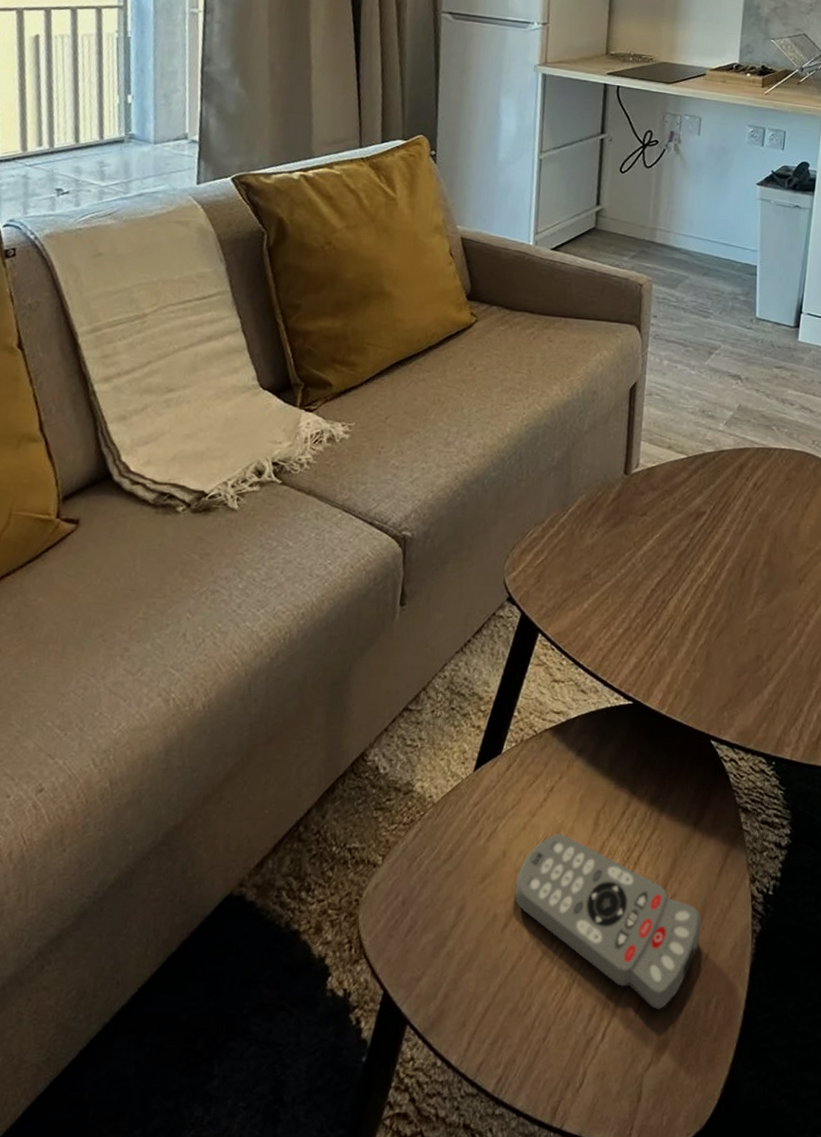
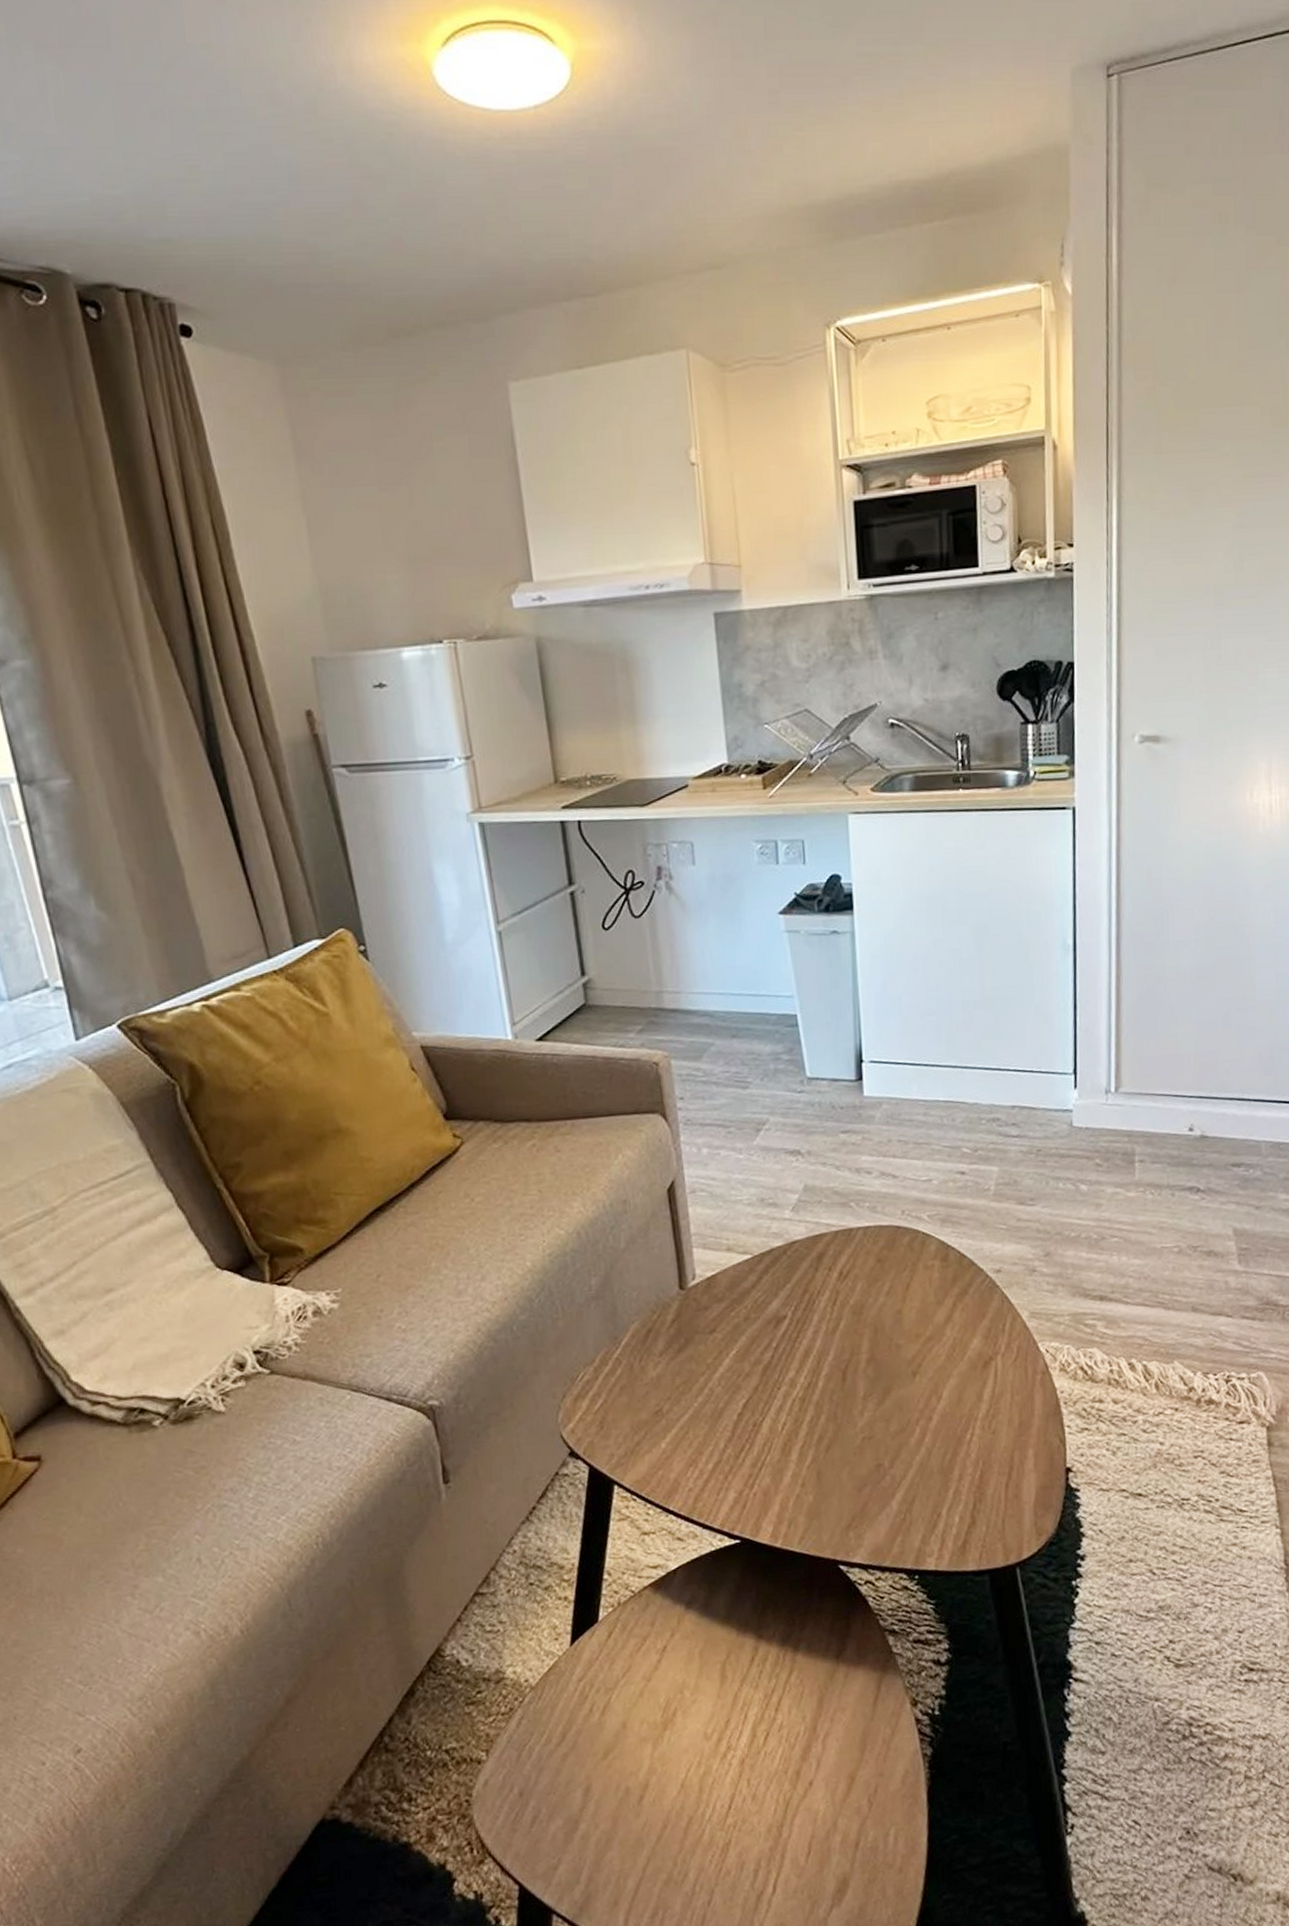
remote control: present [514,833,702,1009] -> none [643,1693,864,1852]

